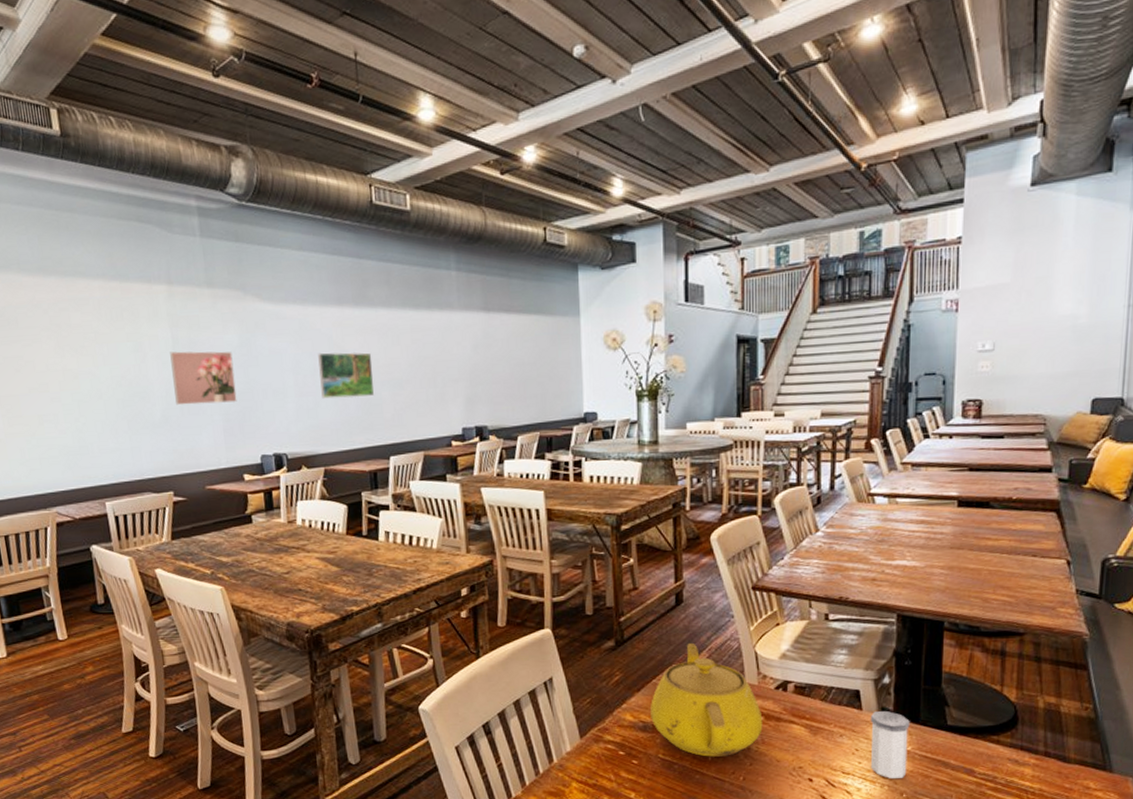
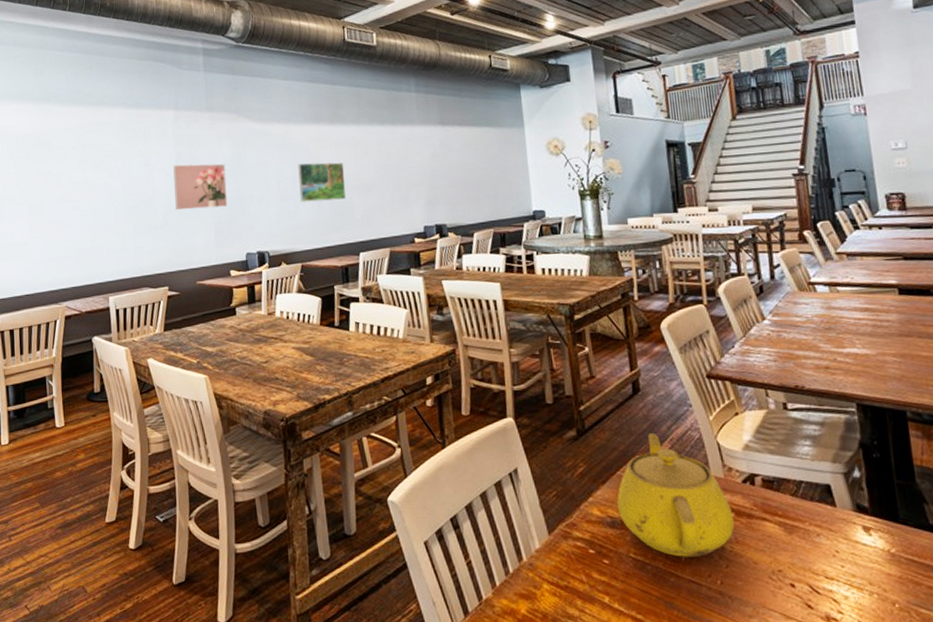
salt shaker: present [870,711,910,778] -> none [845,508,895,585]

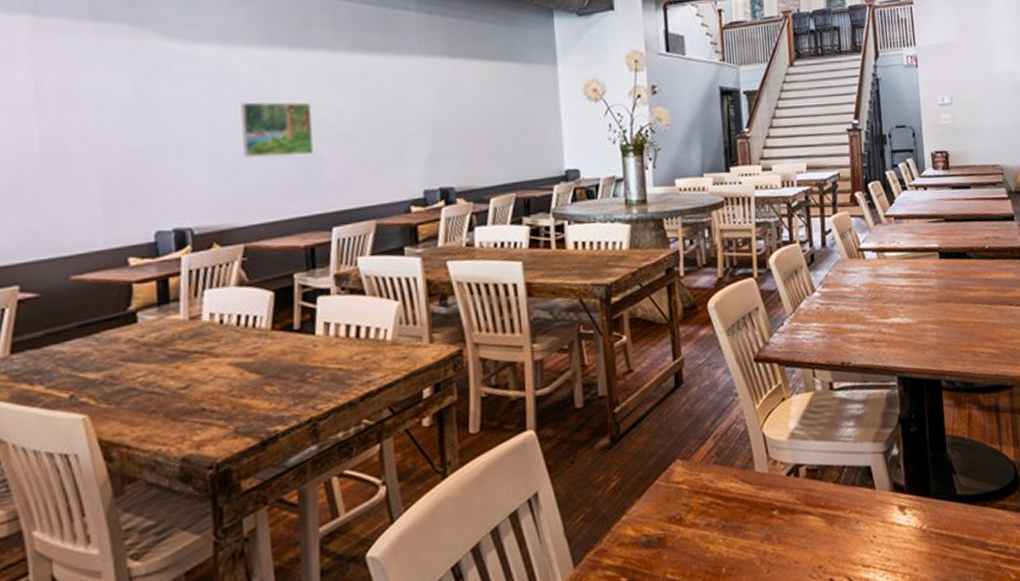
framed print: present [173,164,228,211] -> none [30,99,125,170]
teapot: present [617,432,735,557] -> none [654,430,778,569]

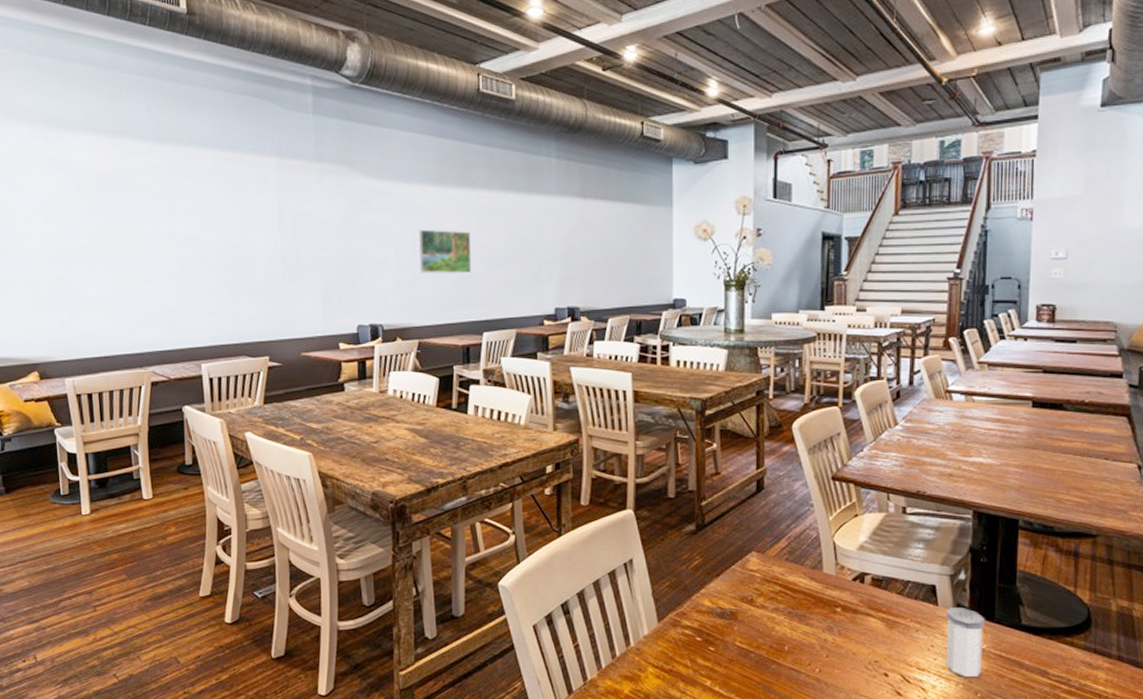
salt shaker: none [883,486,925,566] -> present [945,608,985,677]

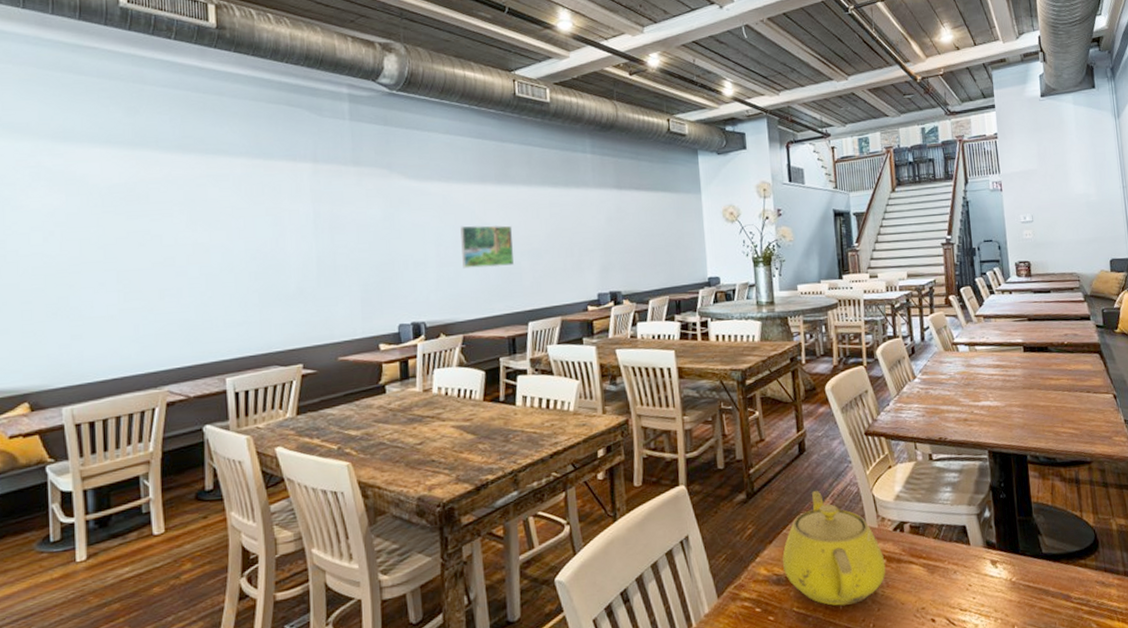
teapot: none [729,530,840,647] -> present [782,490,886,606]
salt shaker: present [945,608,985,677] -> none [977,544,1015,612]

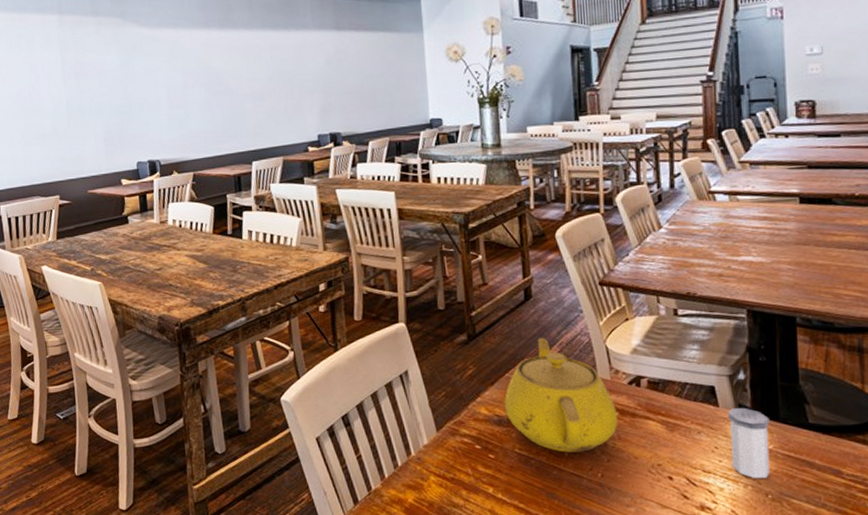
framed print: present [460,225,515,269] -> none [188,69,238,111]
salt shaker: none [977,544,1015,612] -> present [727,408,770,478]

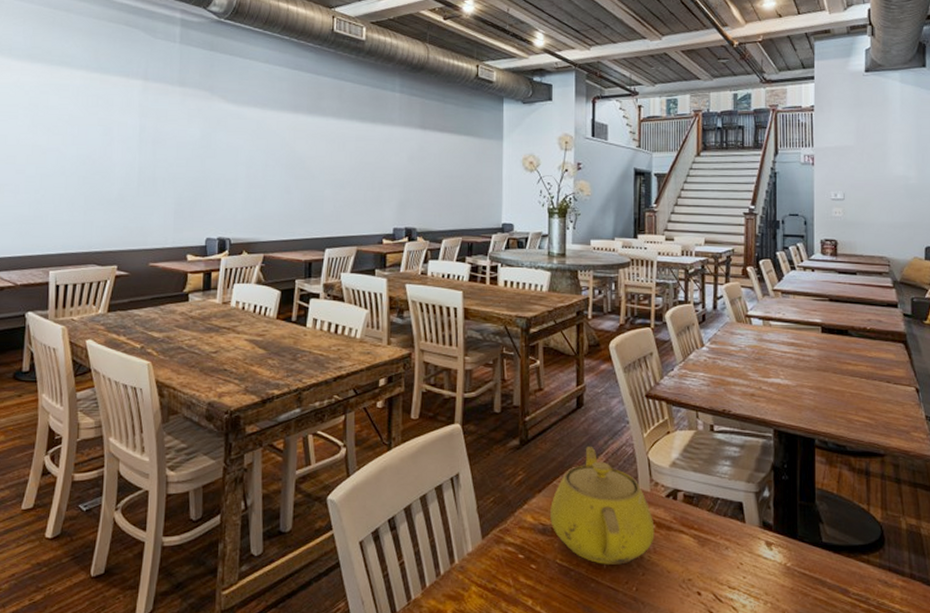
salt shaker: present [727,408,770,478] -> none [752,525,789,595]

